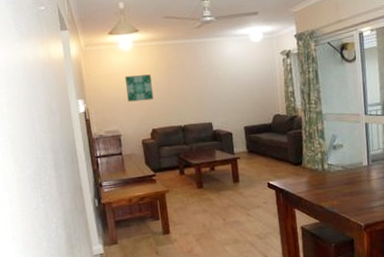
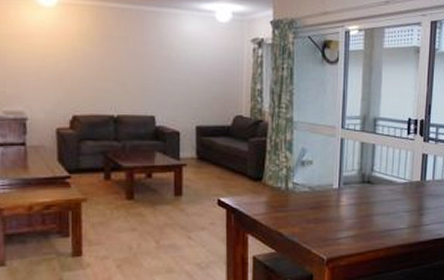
wall art: present [124,74,154,102] -> none [41,40,80,77]

